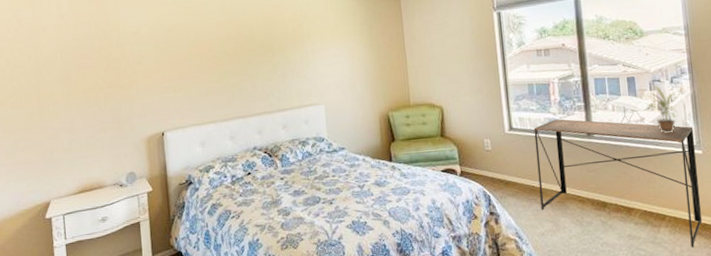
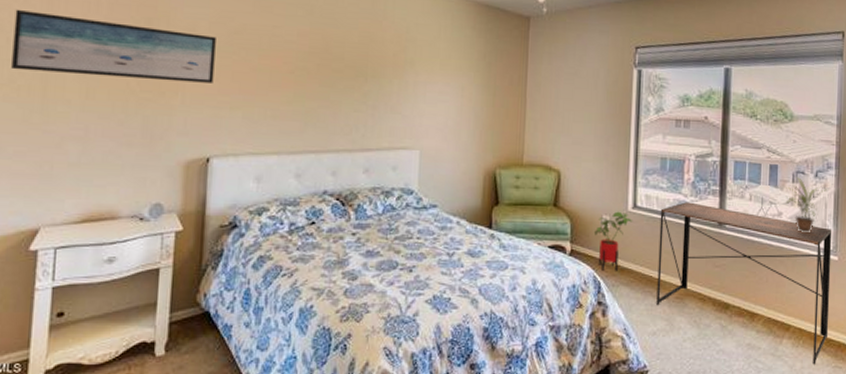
wall art: none [10,37,158,84] -> present [11,9,216,83]
house plant: none [478,134,511,186] -> present [594,211,633,271]

